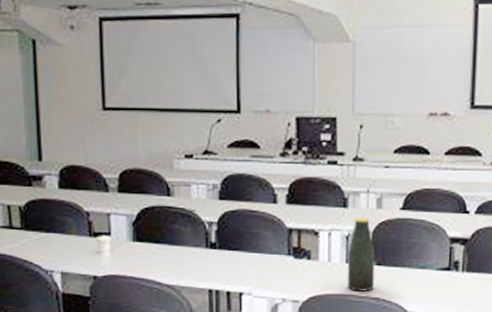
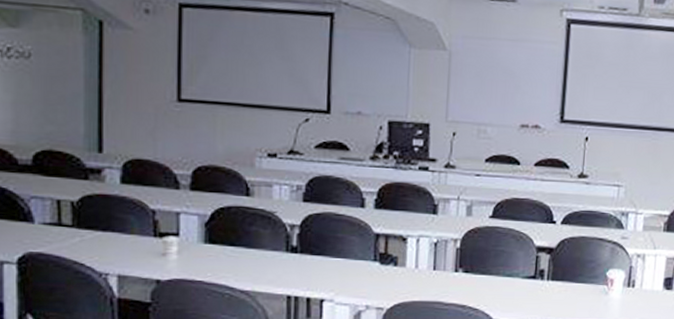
bottle: present [347,218,376,291] -> none [433,225,463,299]

